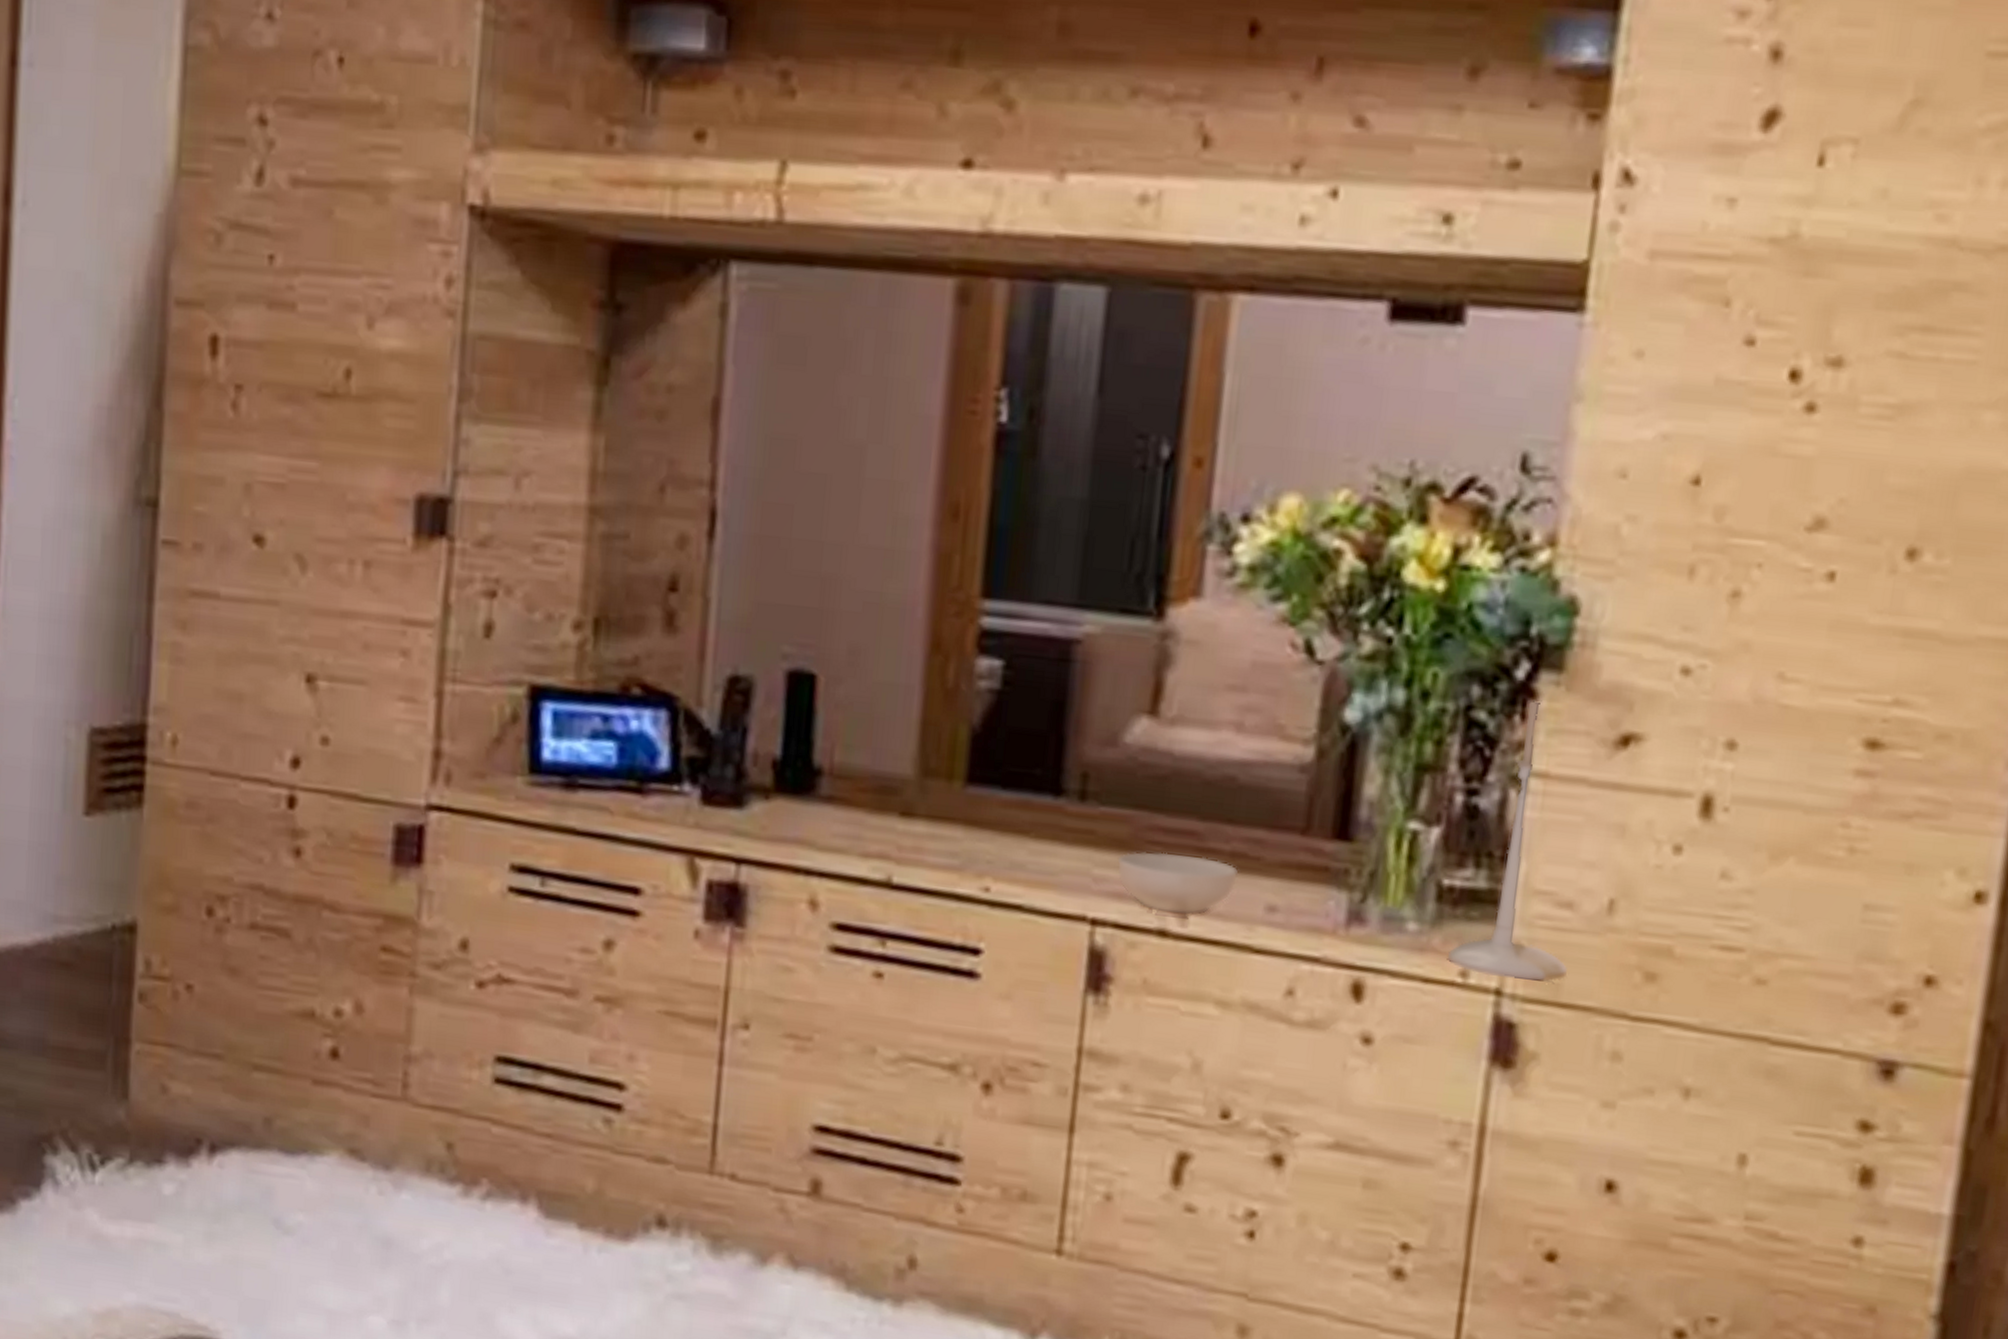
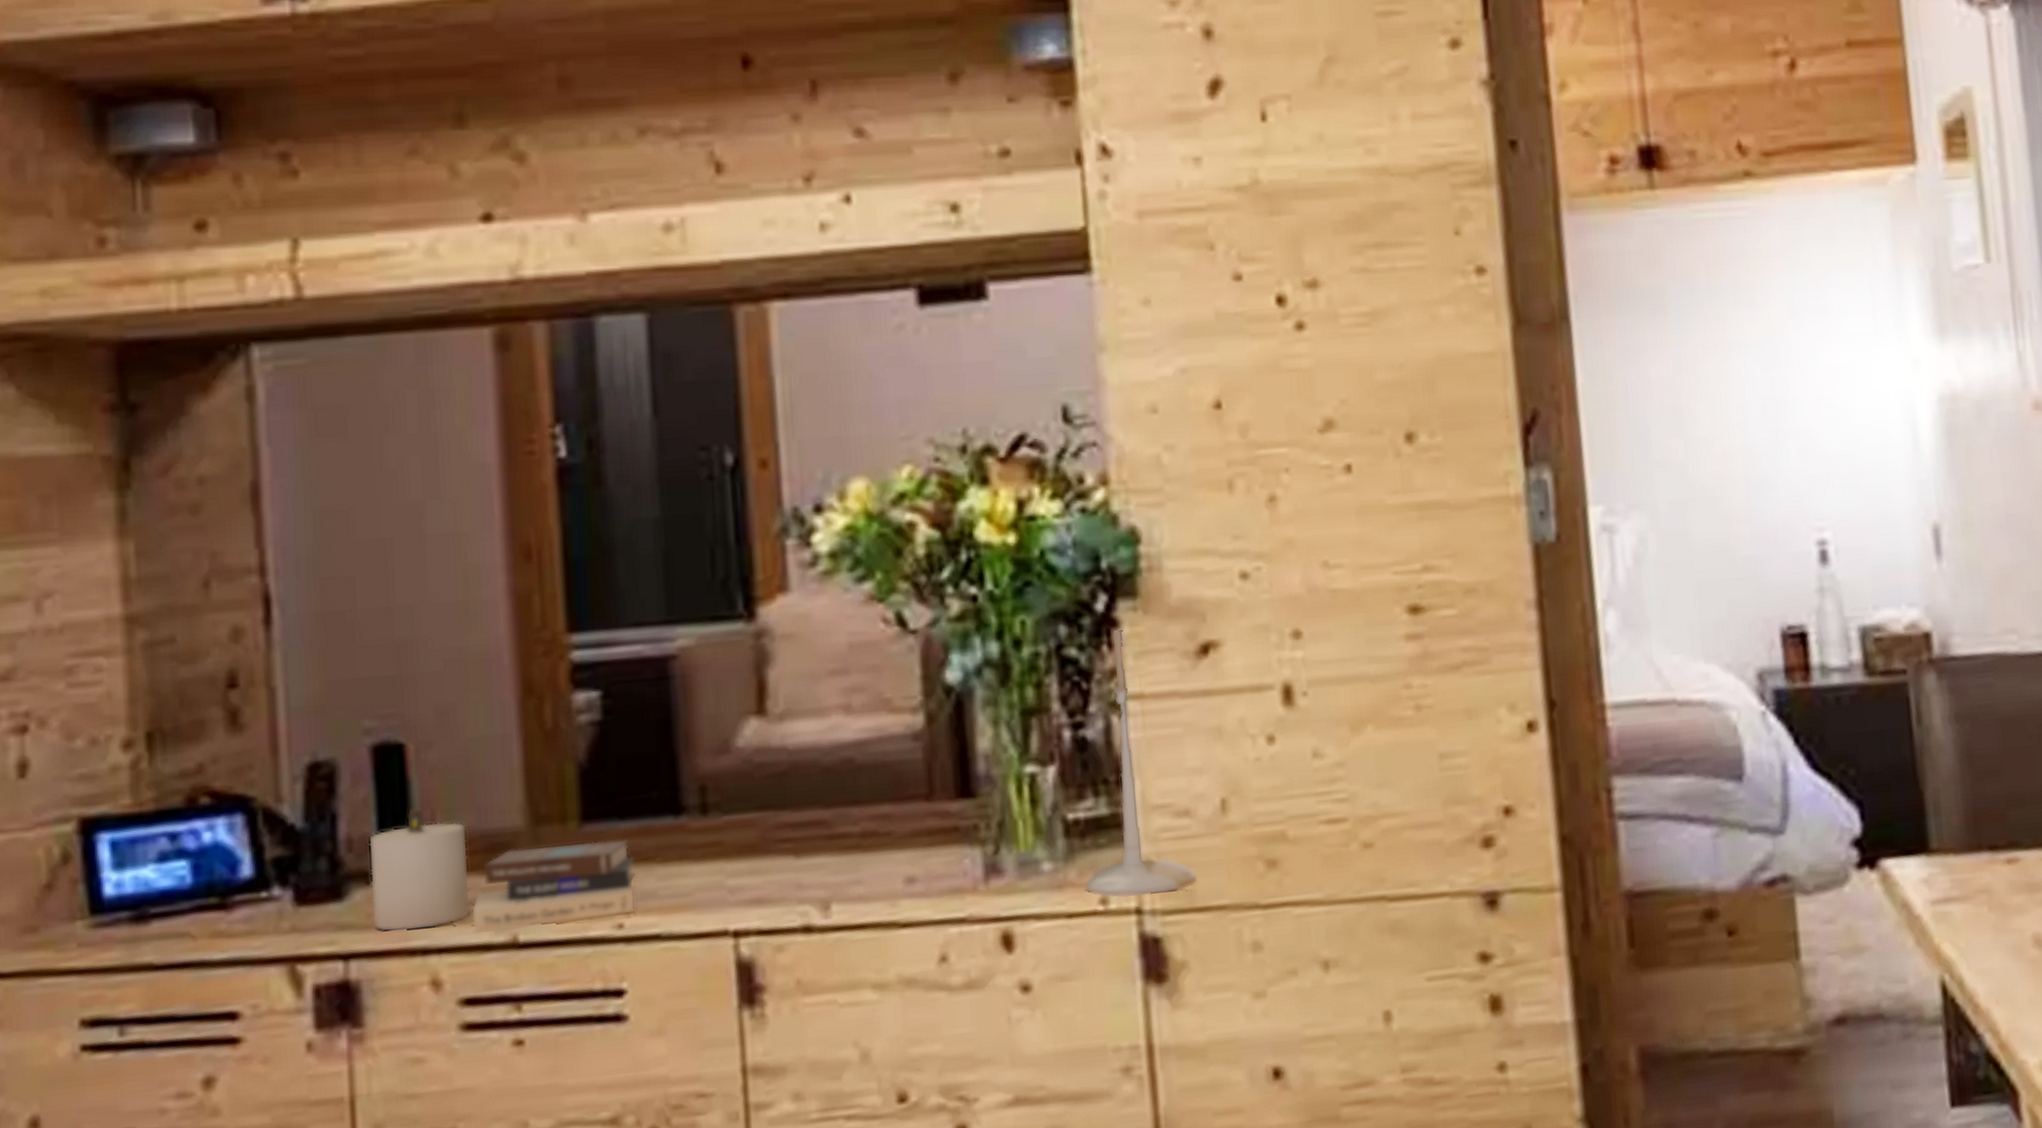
candle: none [766,736,861,853] -> present [369,807,472,932]
books: none [853,795,1010,880] -> present [472,839,636,934]
bowl: present [1117,851,1239,916] -> none [749,843,873,909]

